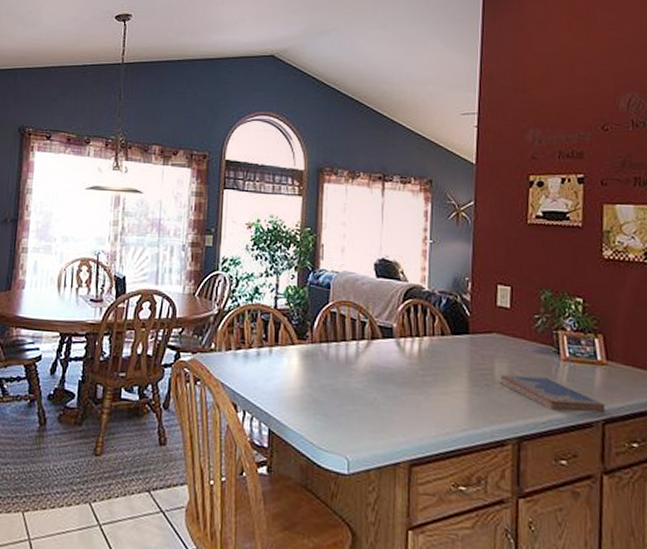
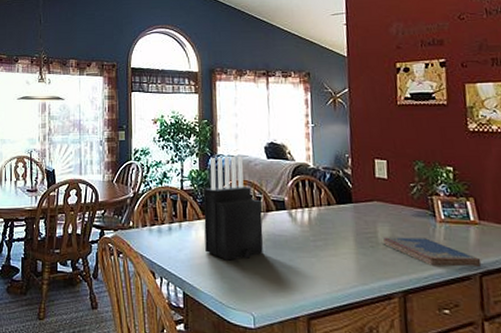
knife block: none [298,272,367,395] -> present [203,156,264,261]

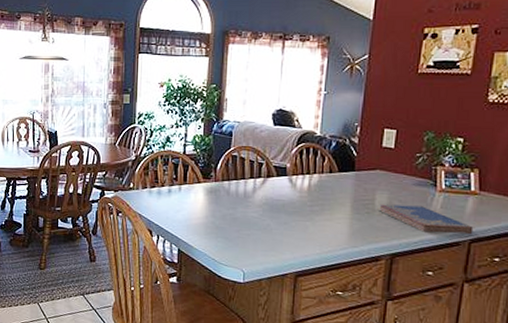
knife block: present [203,156,264,261] -> none [203,122,264,222]

